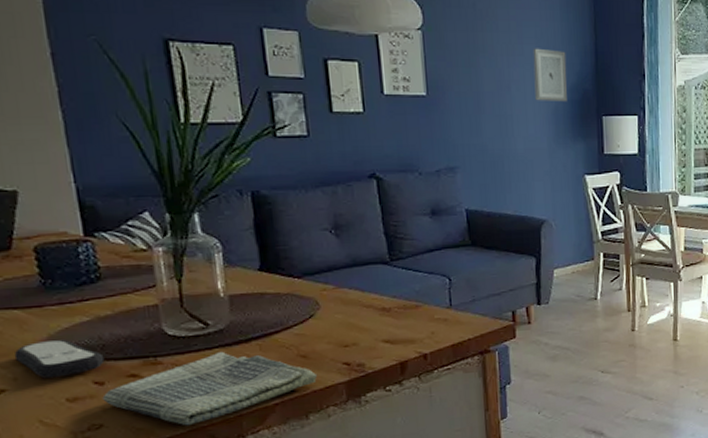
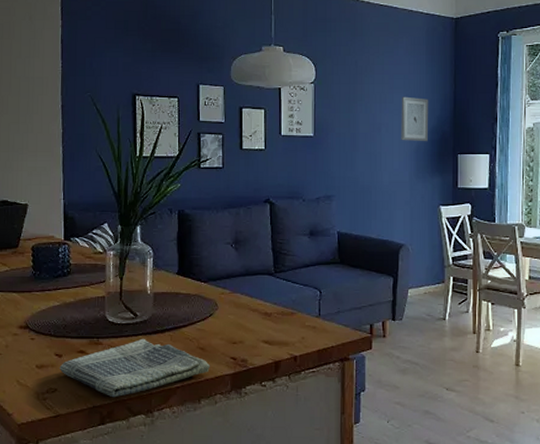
remote control: present [14,339,105,379] -> none [8,318,65,348]

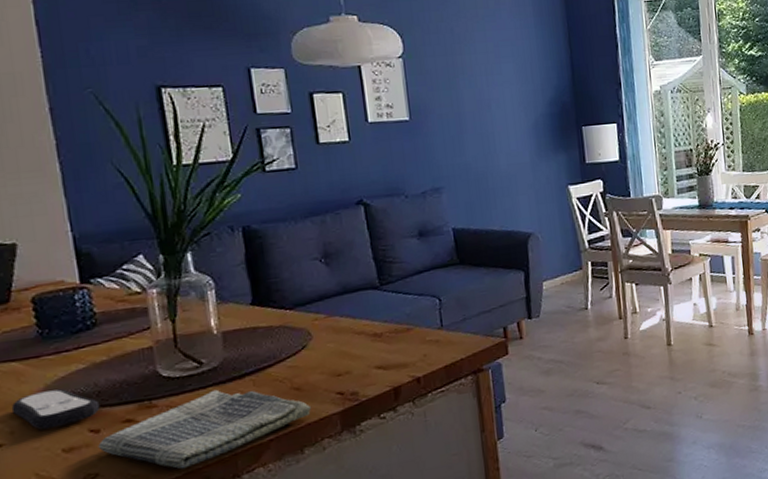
remote control: none [8,318,65,348] -> present [11,388,100,430]
wall art: present [401,96,429,142] -> none [510,66,547,117]

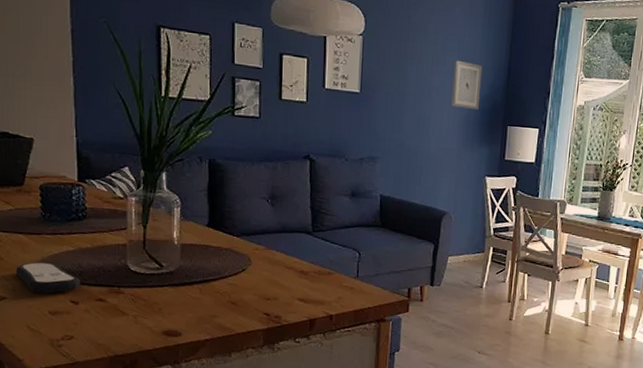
dish towel: present [98,389,312,469] -> none [76,289,243,348]
wall art: none [510,66,547,117] -> present [451,60,483,110]

